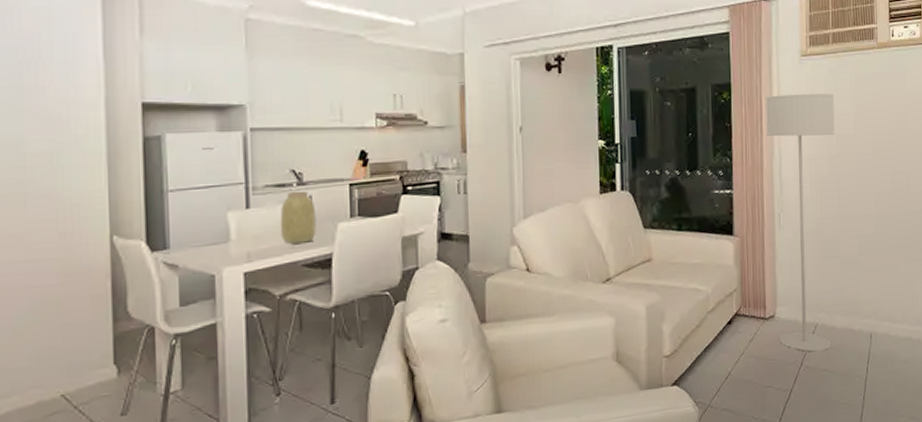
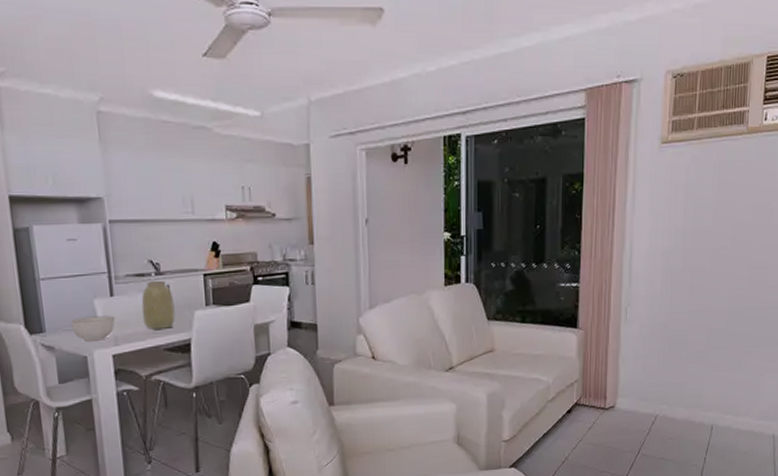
bowl: none [198,229,250,258] -> present [70,316,116,341]
floor lamp: present [765,94,835,352] -> none [618,183,694,442]

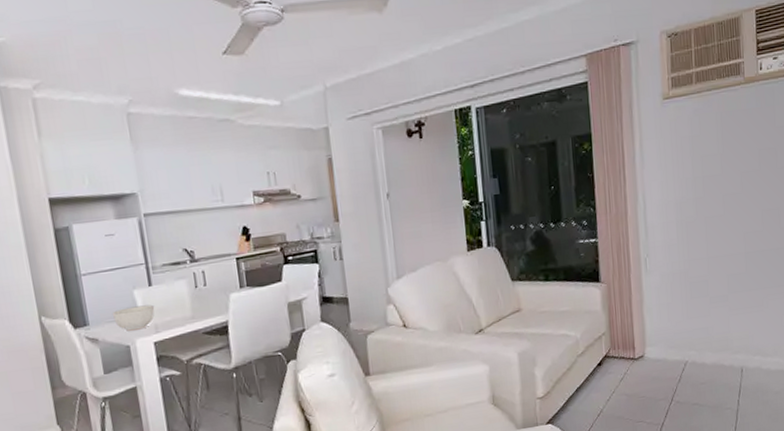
vase: present [141,280,176,330] -> none [178,267,212,315]

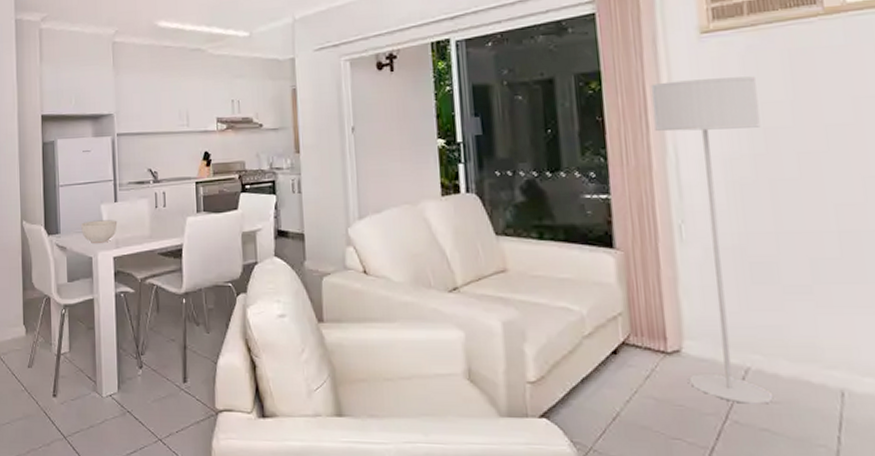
floor lamp: none [627,135,702,388] -> present [650,76,774,404]

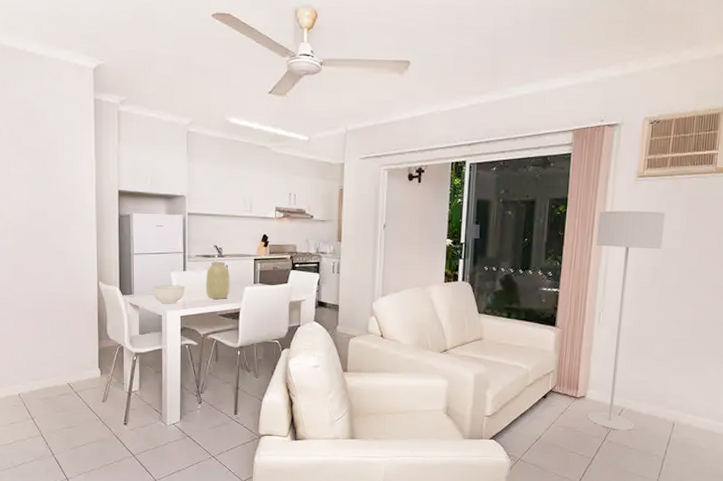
vase: none [140,187,169,235] -> present [205,261,230,300]

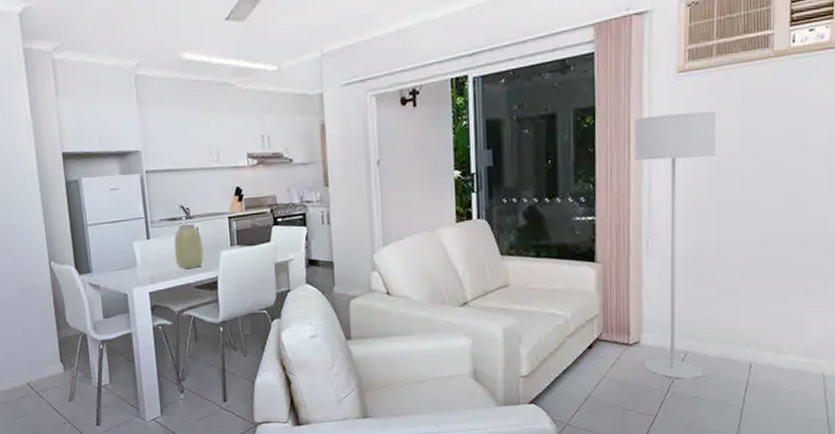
bowl: present [152,285,185,304] -> none [113,257,152,280]

